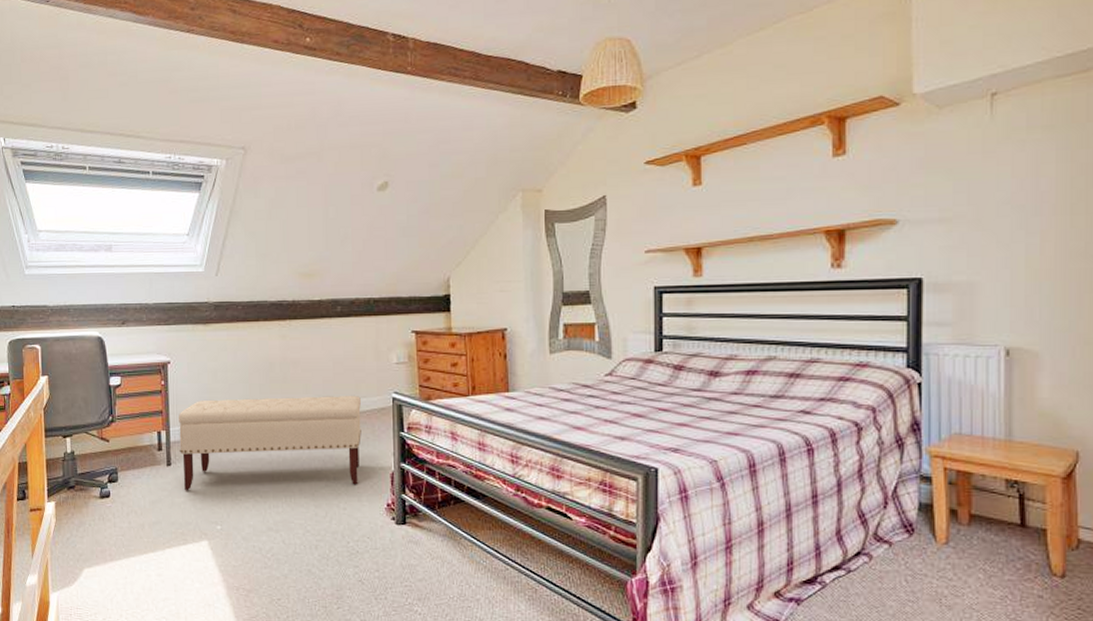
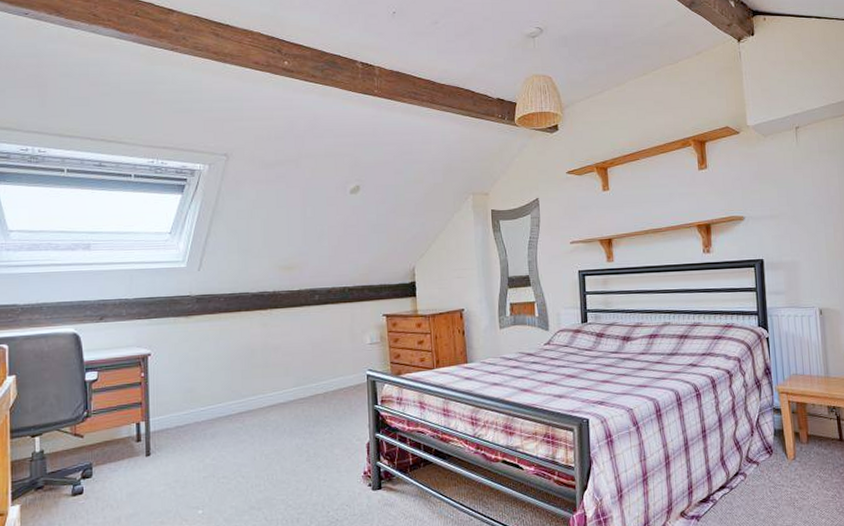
bench: present [178,396,361,491] -> none [159,375,339,480]

